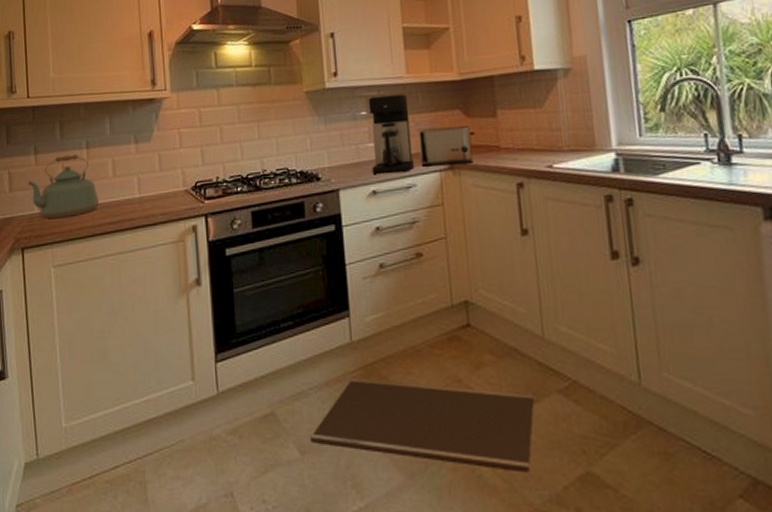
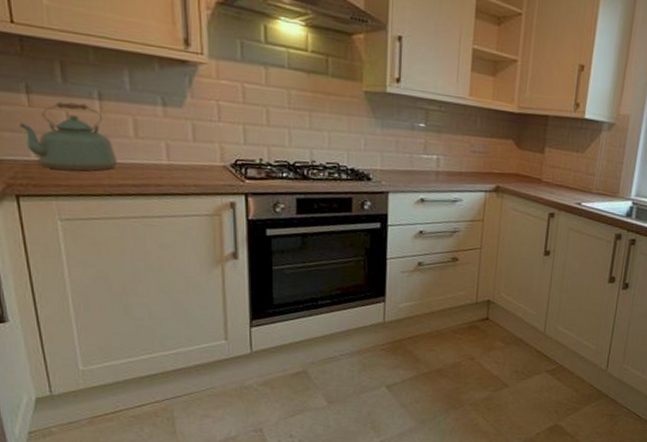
door mat: present [311,378,534,473] -> none [338,350,528,424]
coffee maker: present [368,94,414,175] -> none [422,111,467,188]
toaster: present [418,125,475,168] -> none [469,150,523,191]

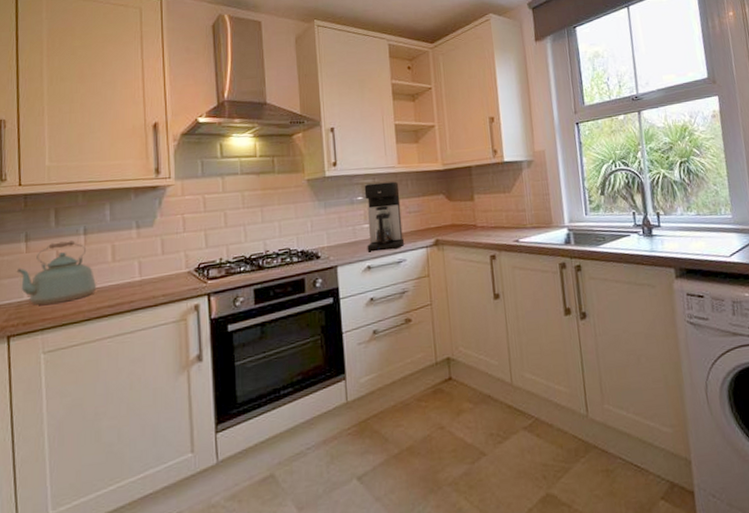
coffee maker: none [422,111,467,188] -> present [364,181,404,252]

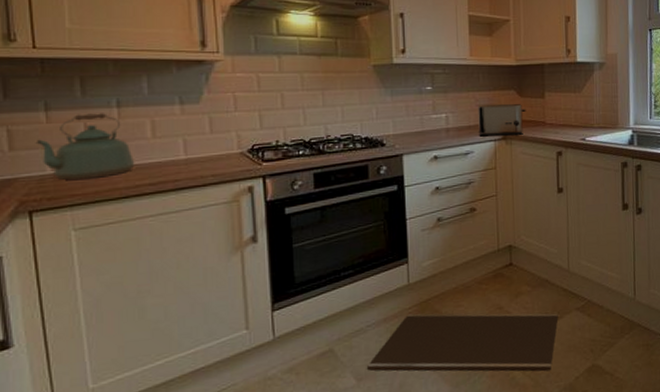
door mat: none [308,433,505,502] -> present [367,313,559,371]
coffee maker: present [364,181,404,252] -> none [433,73,472,143]
toaster: none [408,207,456,245] -> present [478,103,526,138]

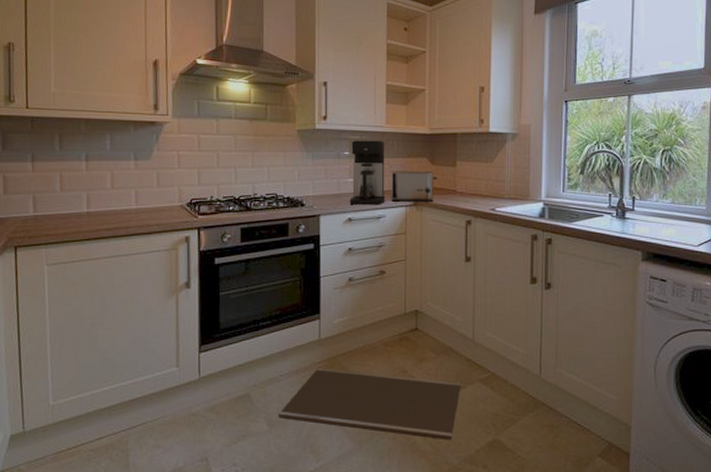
kettle: present [35,113,135,181] -> none [23,165,97,222]
coffee maker: none [433,73,472,143] -> present [349,140,385,205]

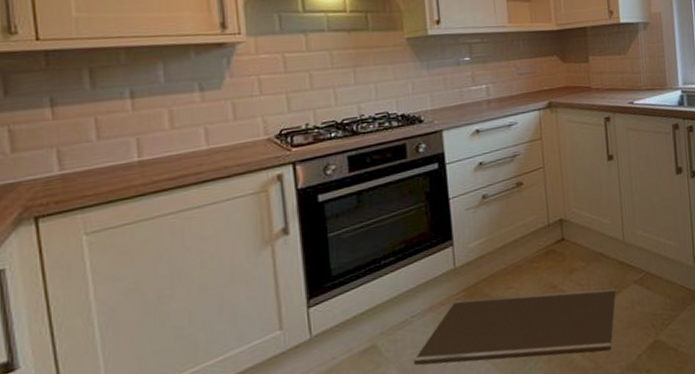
coffee maker: present [349,140,385,205] -> none [471,41,515,116]
toaster: present [391,170,438,203] -> none [519,69,570,108]

